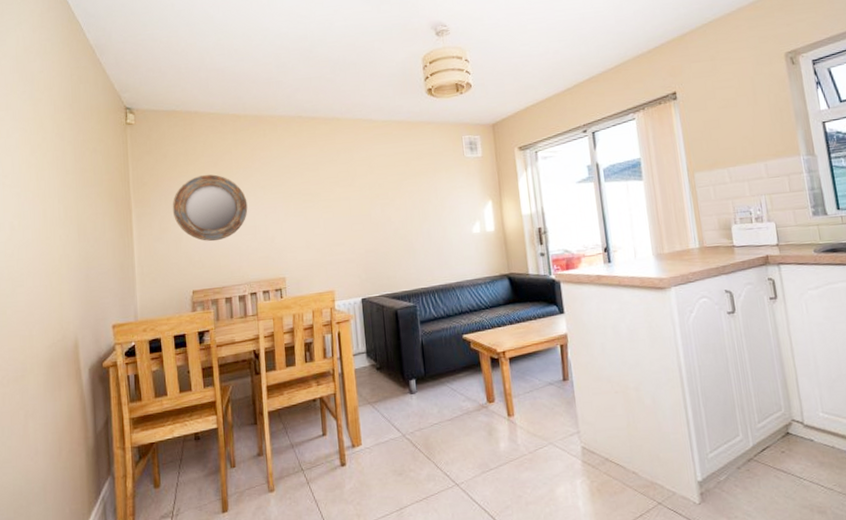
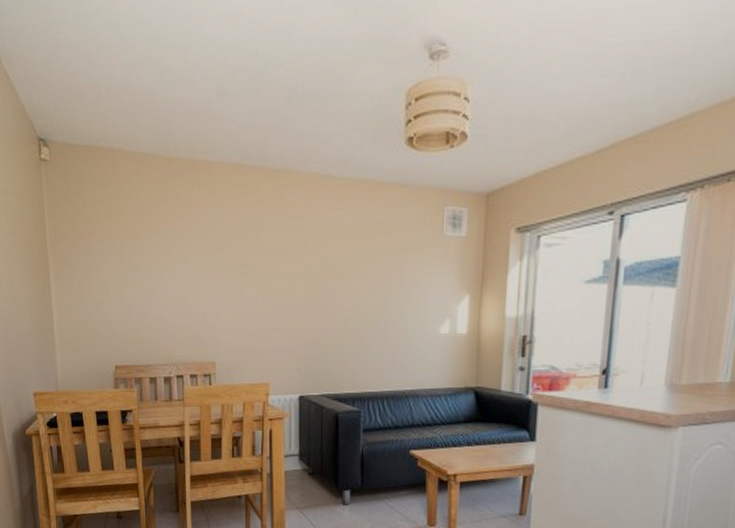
home mirror: present [172,174,248,242] -> none [93,231,177,313]

